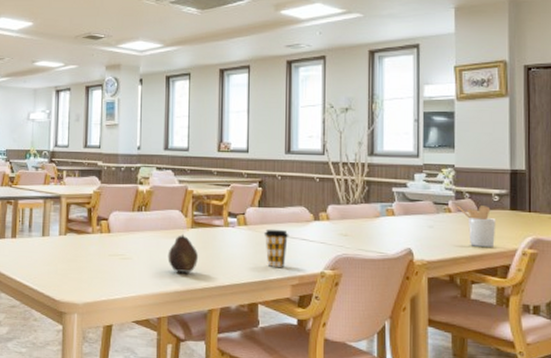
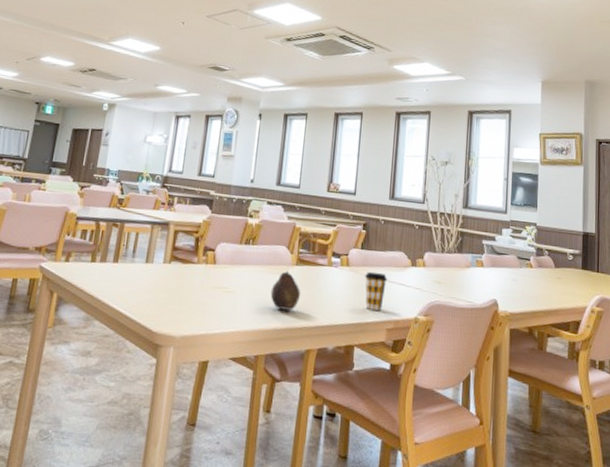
utensil holder: present [457,206,496,247] -> none [537,262,570,303]

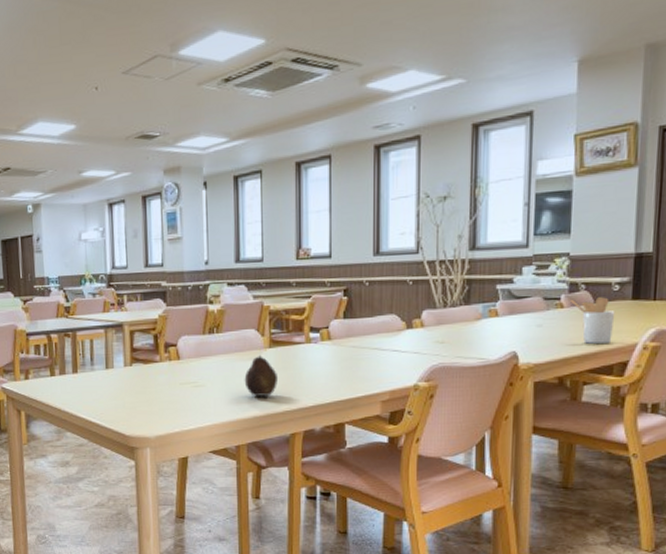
coffee cup: present [364,271,388,311] -> none [350,341,379,383]
utensil holder: none [537,262,570,303] -> present [570,297,615,344]

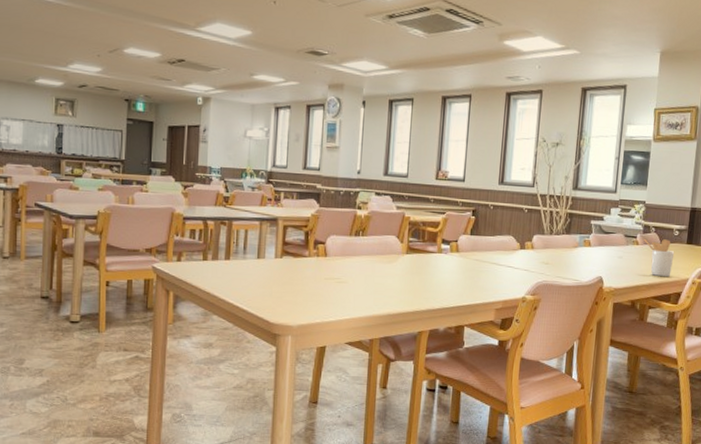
fruit: present [244,354,279,396] -> none [382,259,412,296]

